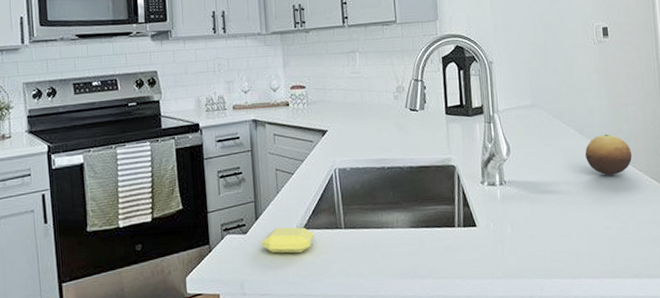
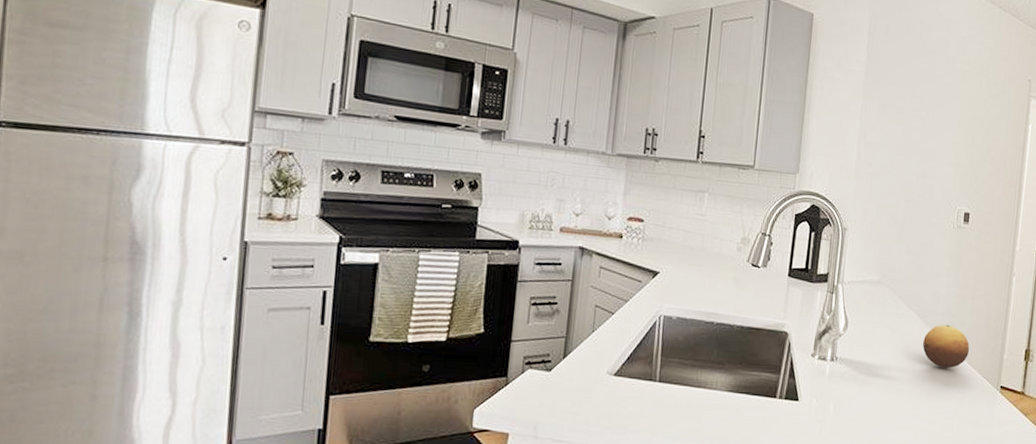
soap bar: present [262,227,315,254] -> none [566,369,625,401]

